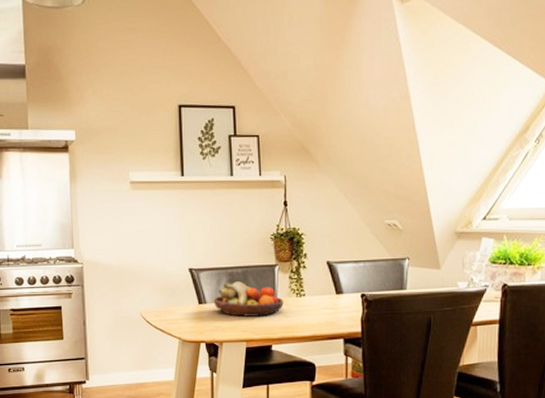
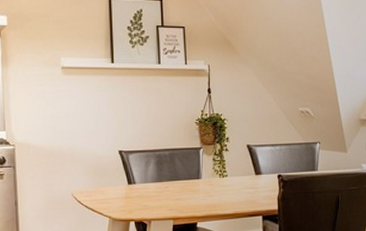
fruit bowl: present [213,281,284,317] -> none [142,163,208,196]

